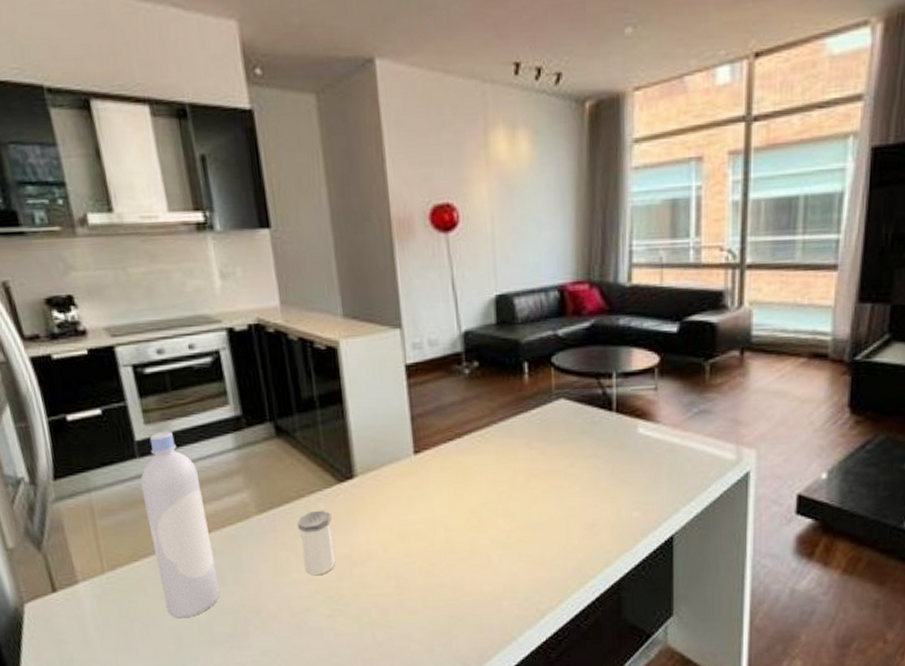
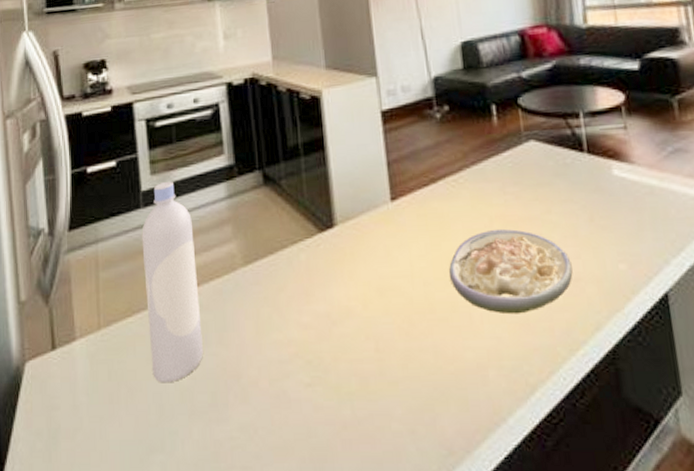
salt shaker: present [296,510,336,576] -> none [279,262,316,336]
soup: none [471,481,589,555] -> present [449,229,573,315]

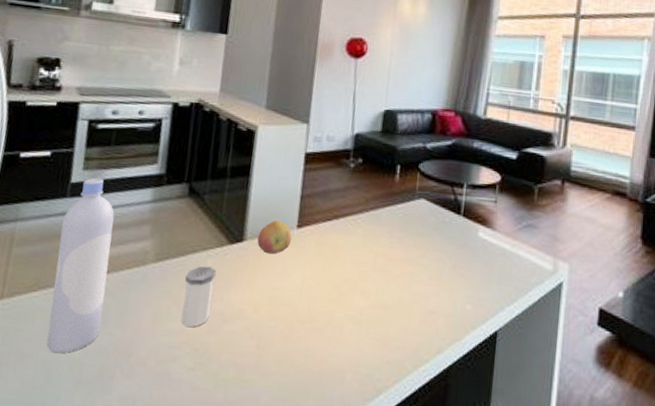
salt shaker: none [279,262,316,336] -> present [181,266,217,328]
fruit: none [349,195,388,237] -> present [257,220,292,254]
soup: present [449,229,573,315] -> none [332,264,431,333]

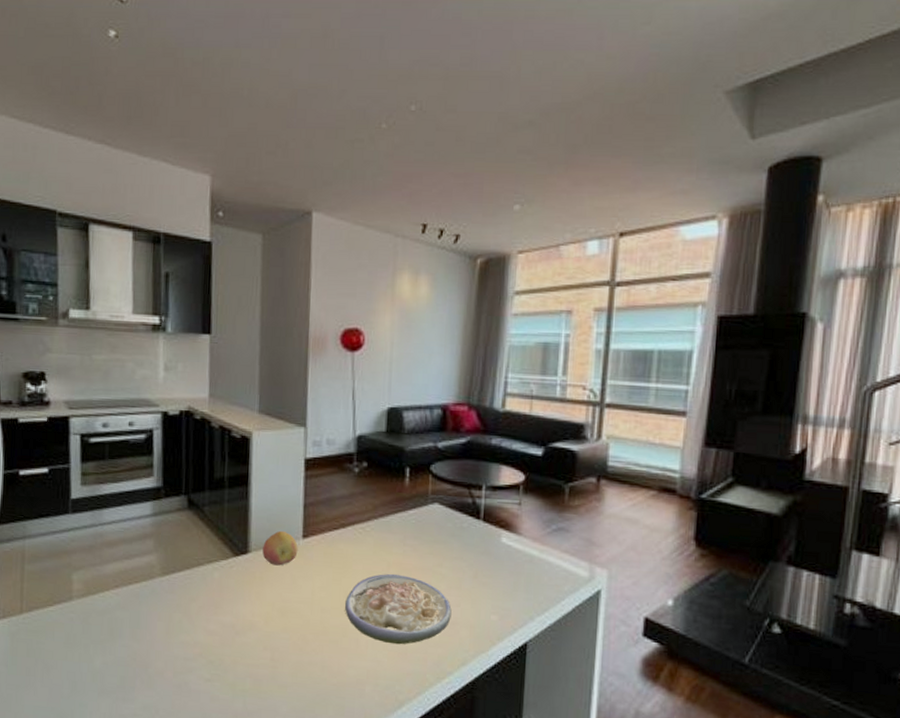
bottle: present [47,178,115,354] -> none [67,493,117,665]
salt shaker: present [181,266,217,328] -> none [192,579,224,640]
soup: none [332,264,431,333] -> present [345,573,452,645]

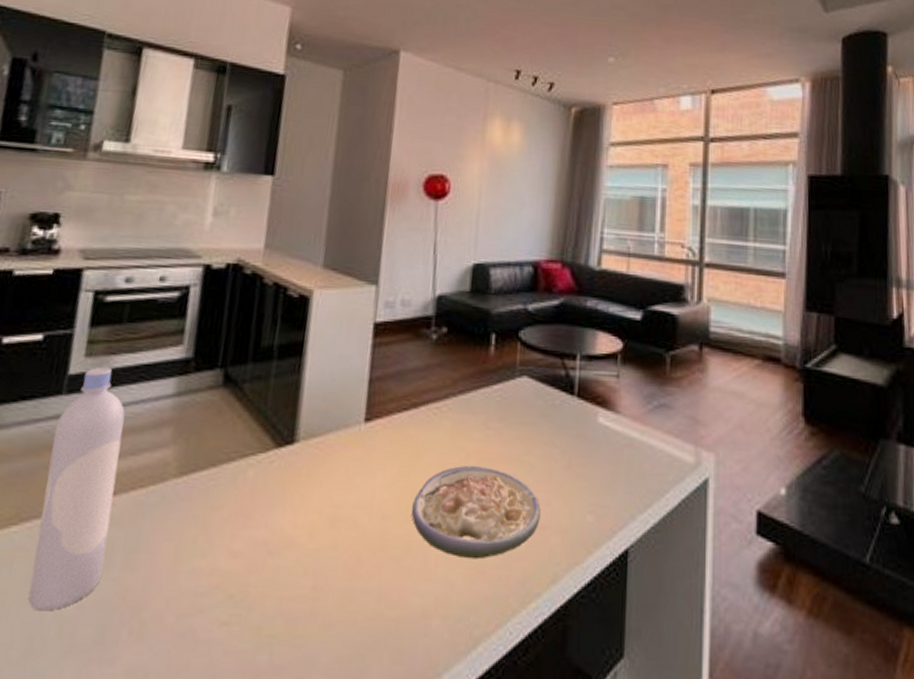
bottle: none [67,493,117,665] -> present [28,366,125,611]
fruit: present [262,530,298,566] -> none [313,412,359,459]

